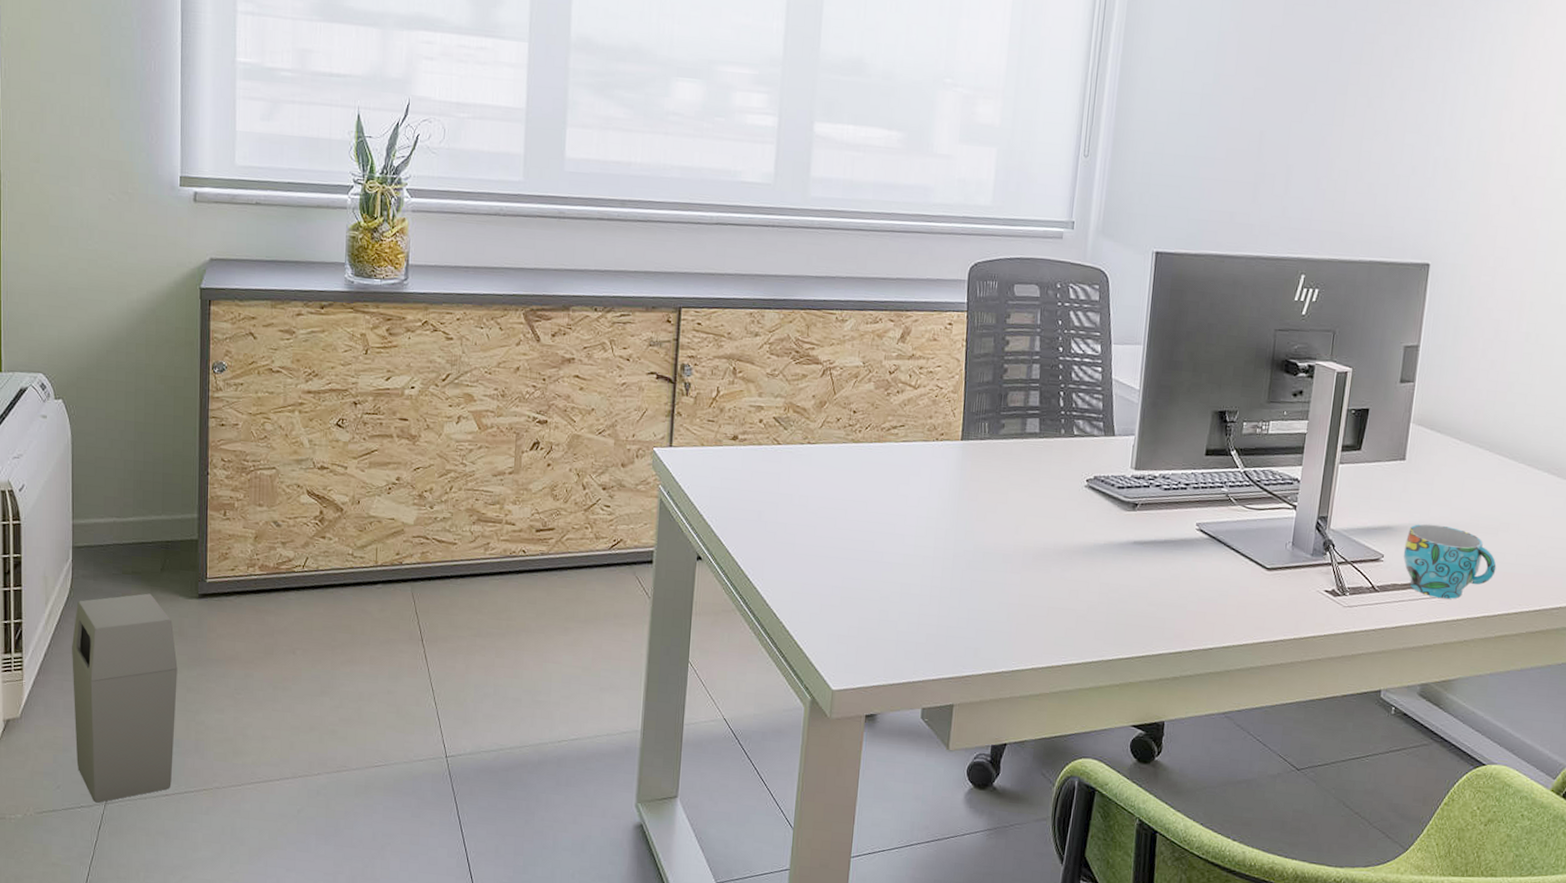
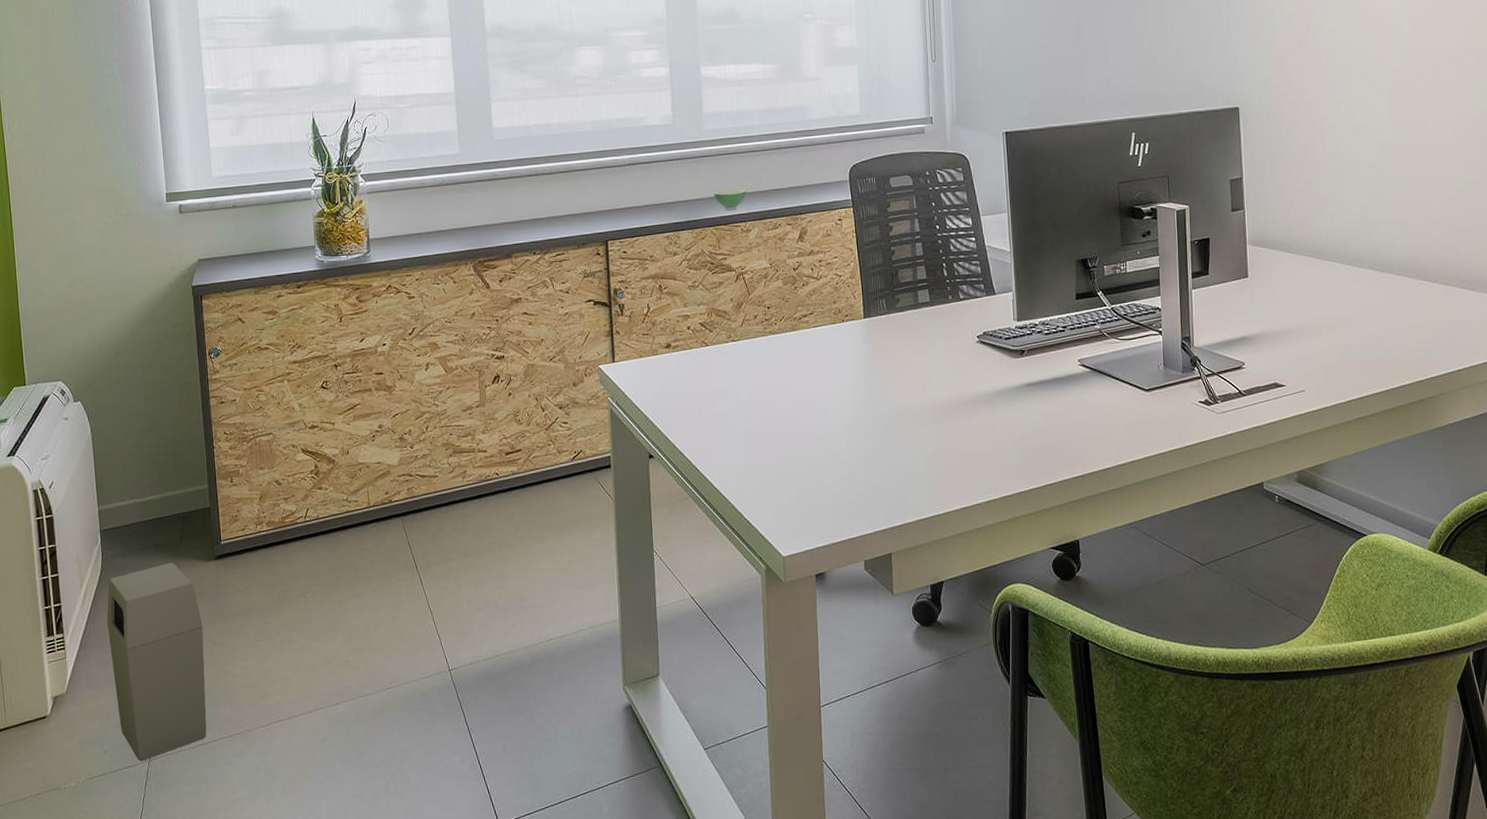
bowl: none [809,268,848,295] -> present [713,188,747,211]
cup: present [1403,523,1497,599] -> none [1260,329,1344,393]

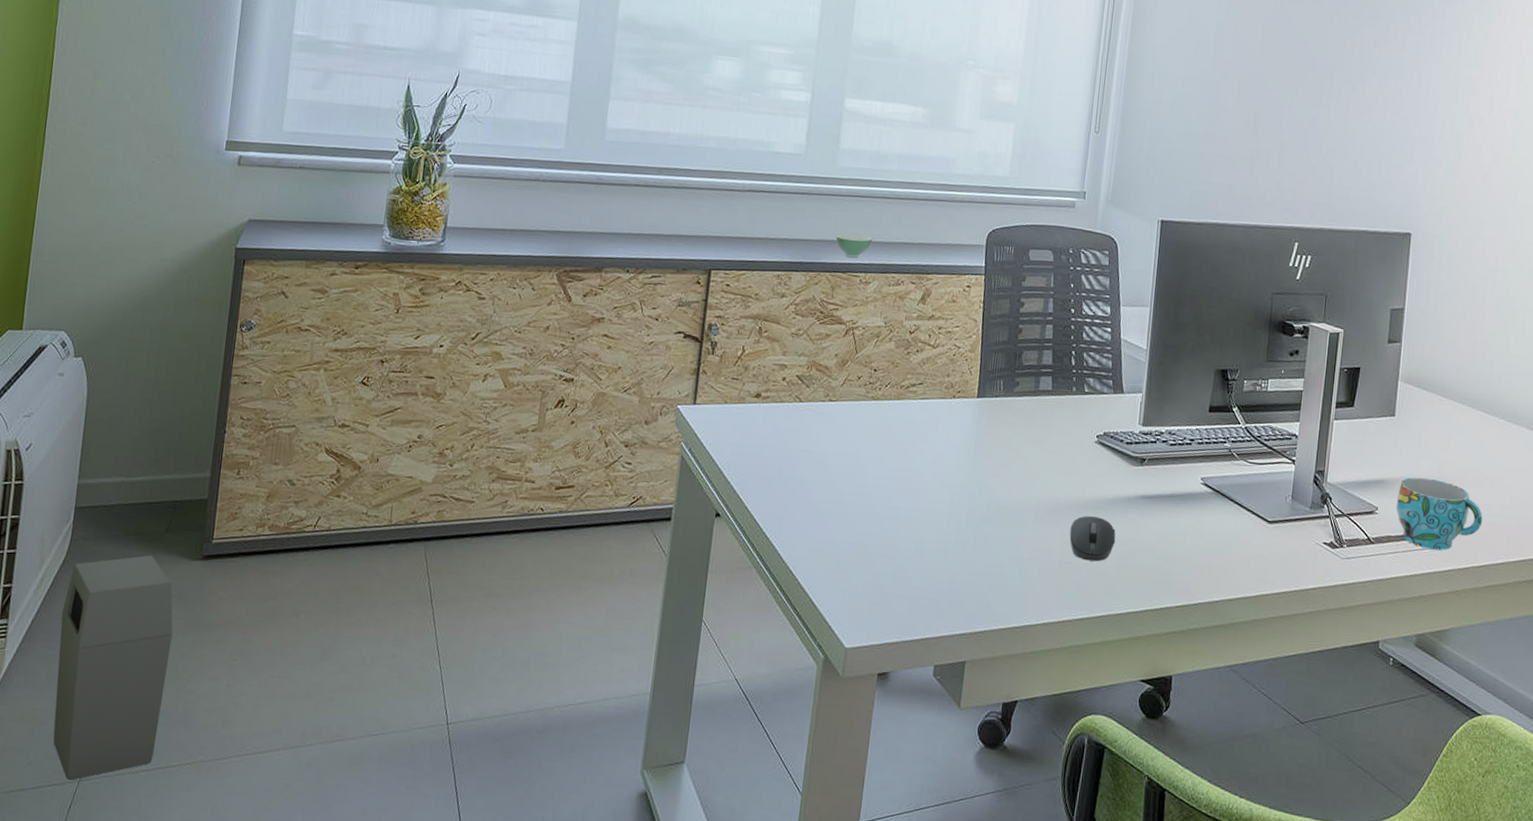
computer mouse: none [966,408,1009,449] -> present [1069,516,1116,562]
cup: none [1260,329,1344,393] -> present [1396,477,1483,550]

